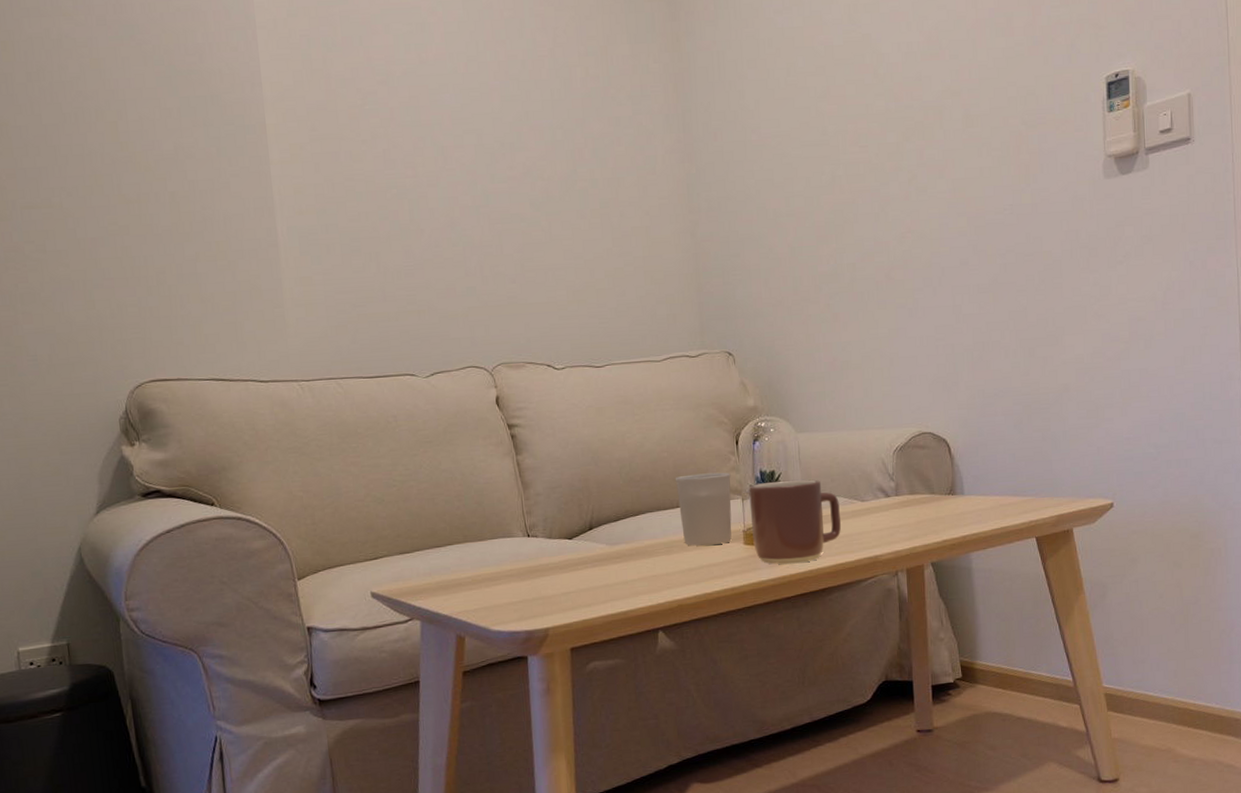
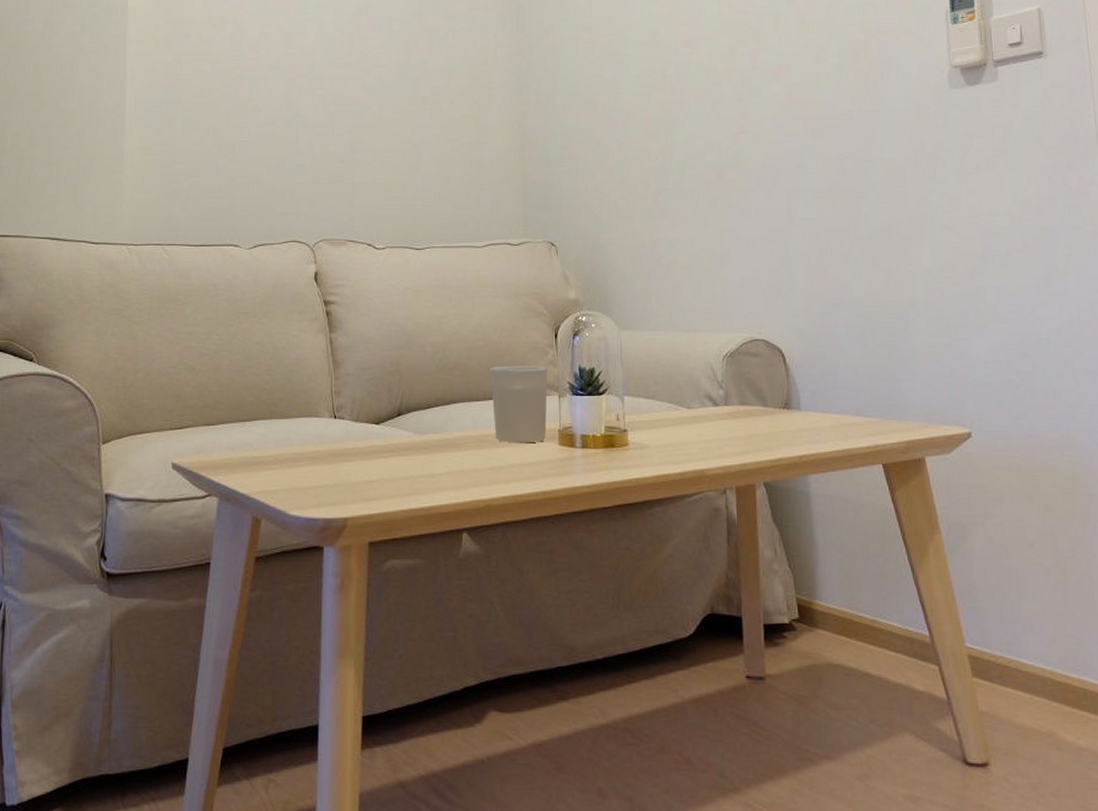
mug: present [748,479,842,565] -> none [566,379,665,471]

